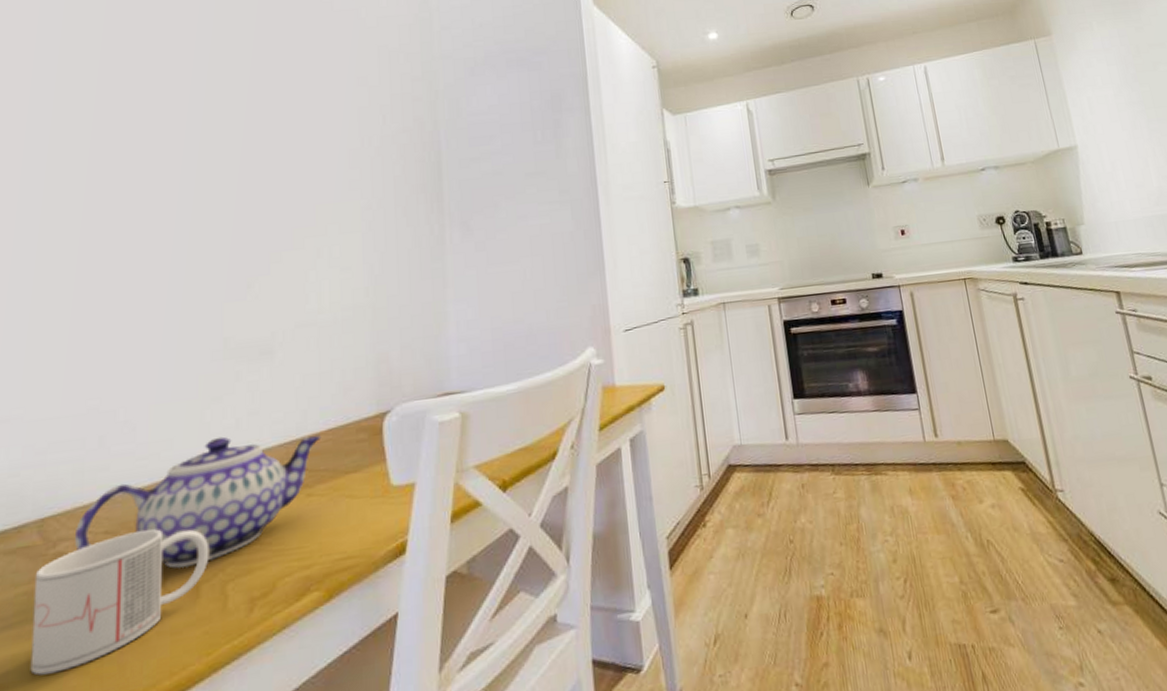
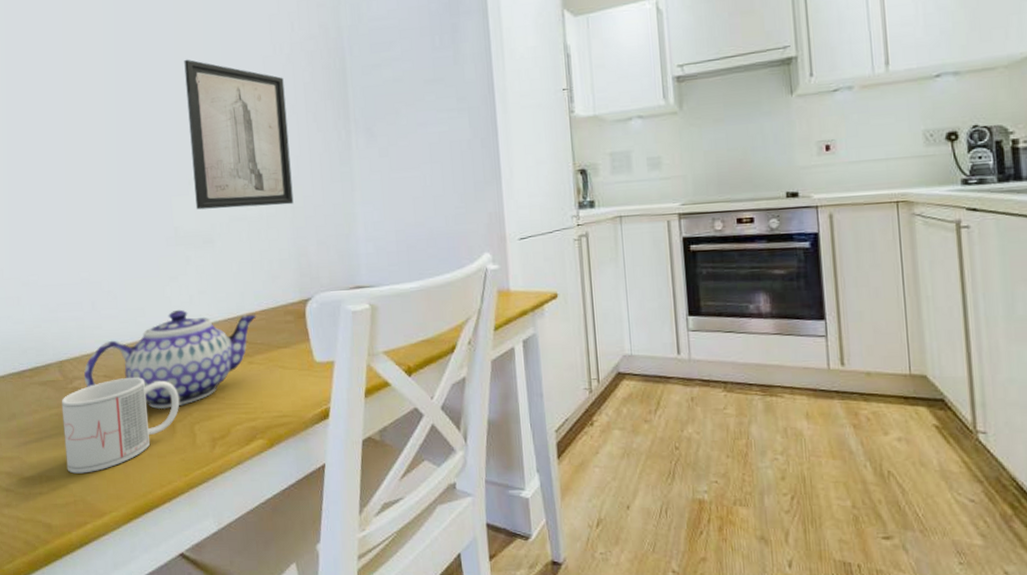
wall art: none [254,151,375,316] -> present [184,59,294,210]

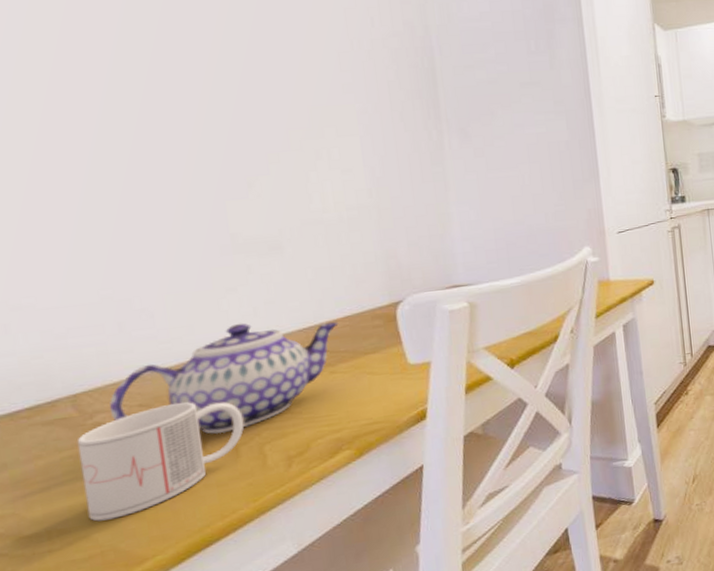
wall art: present [184,59,294,210] -> none [237,49,380,214]

